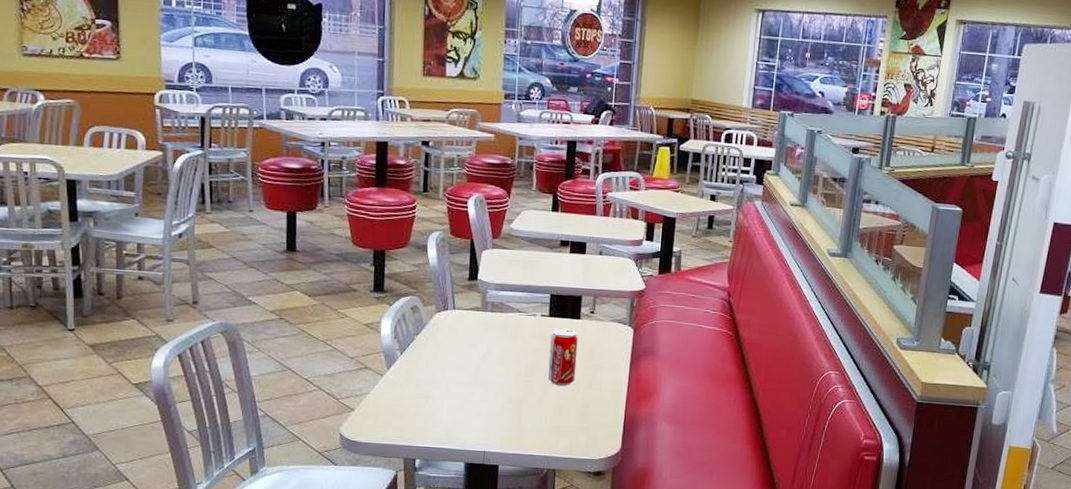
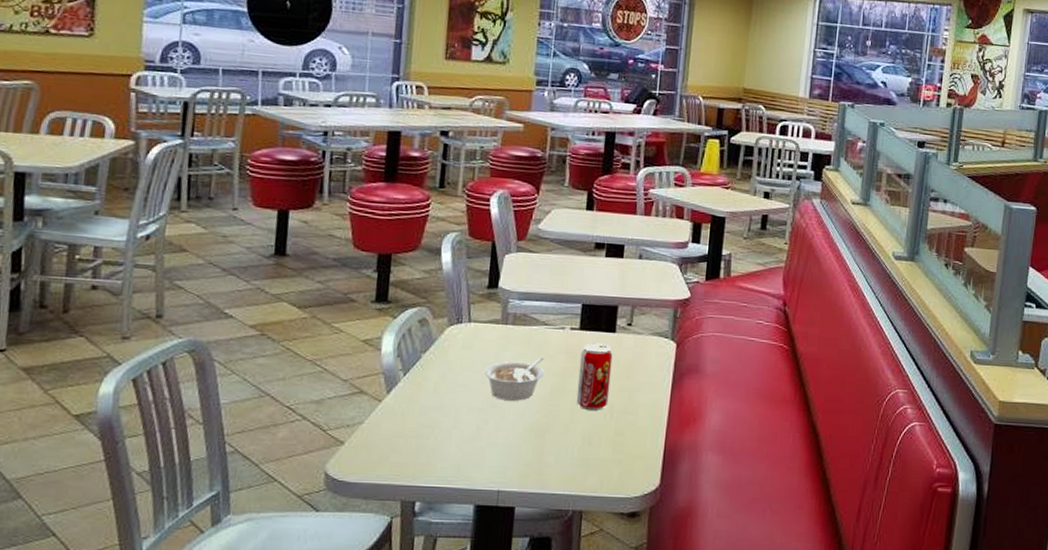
legume: none [469,339,520,377] -> present [485,357,545,401]

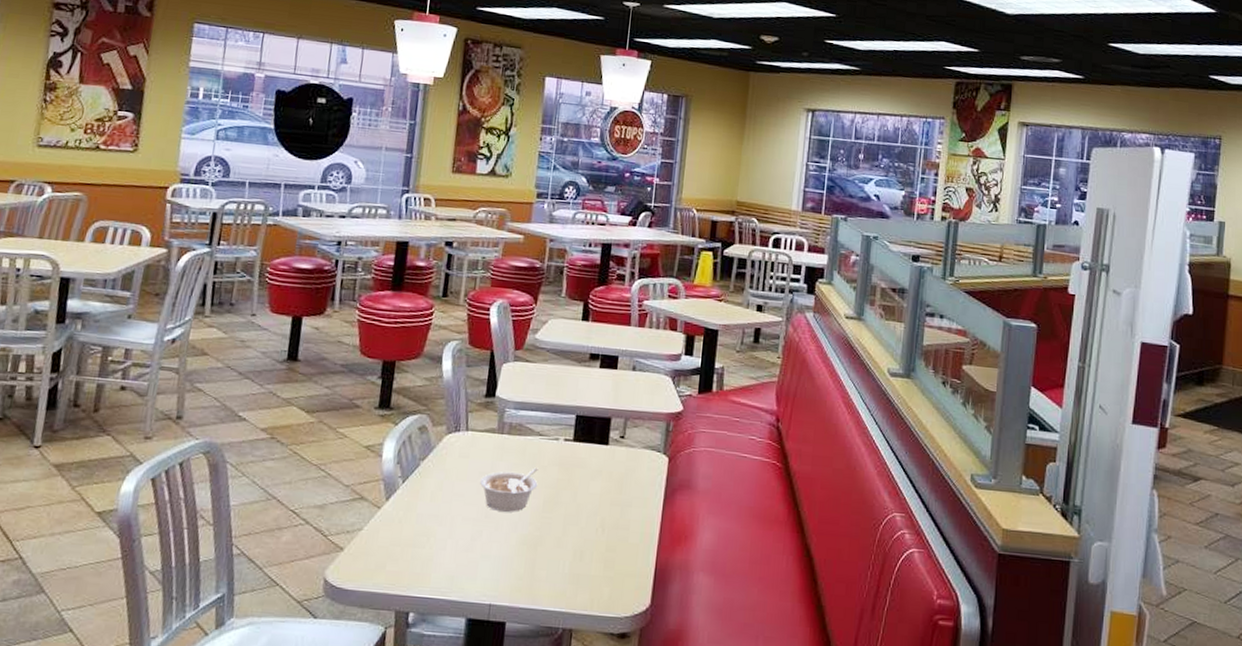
beverage can: present [576,343,613,411] -> none [568,455,606,525]

